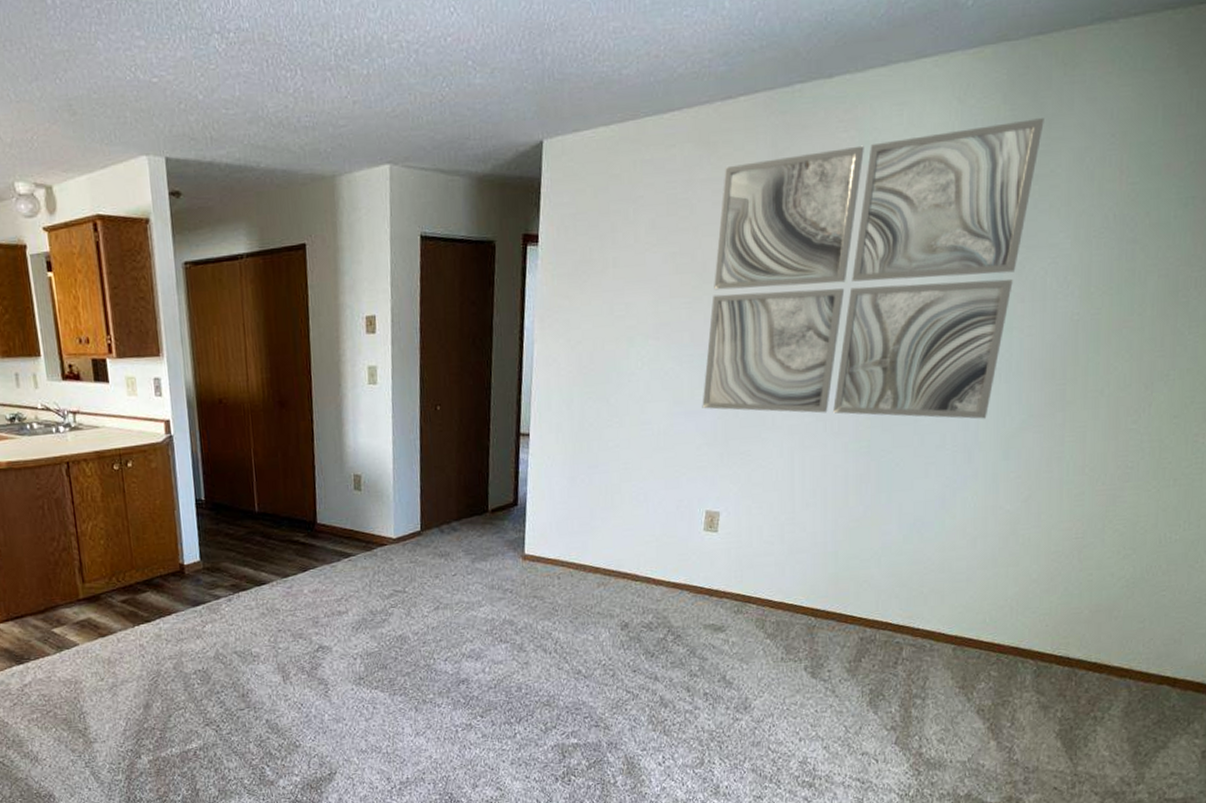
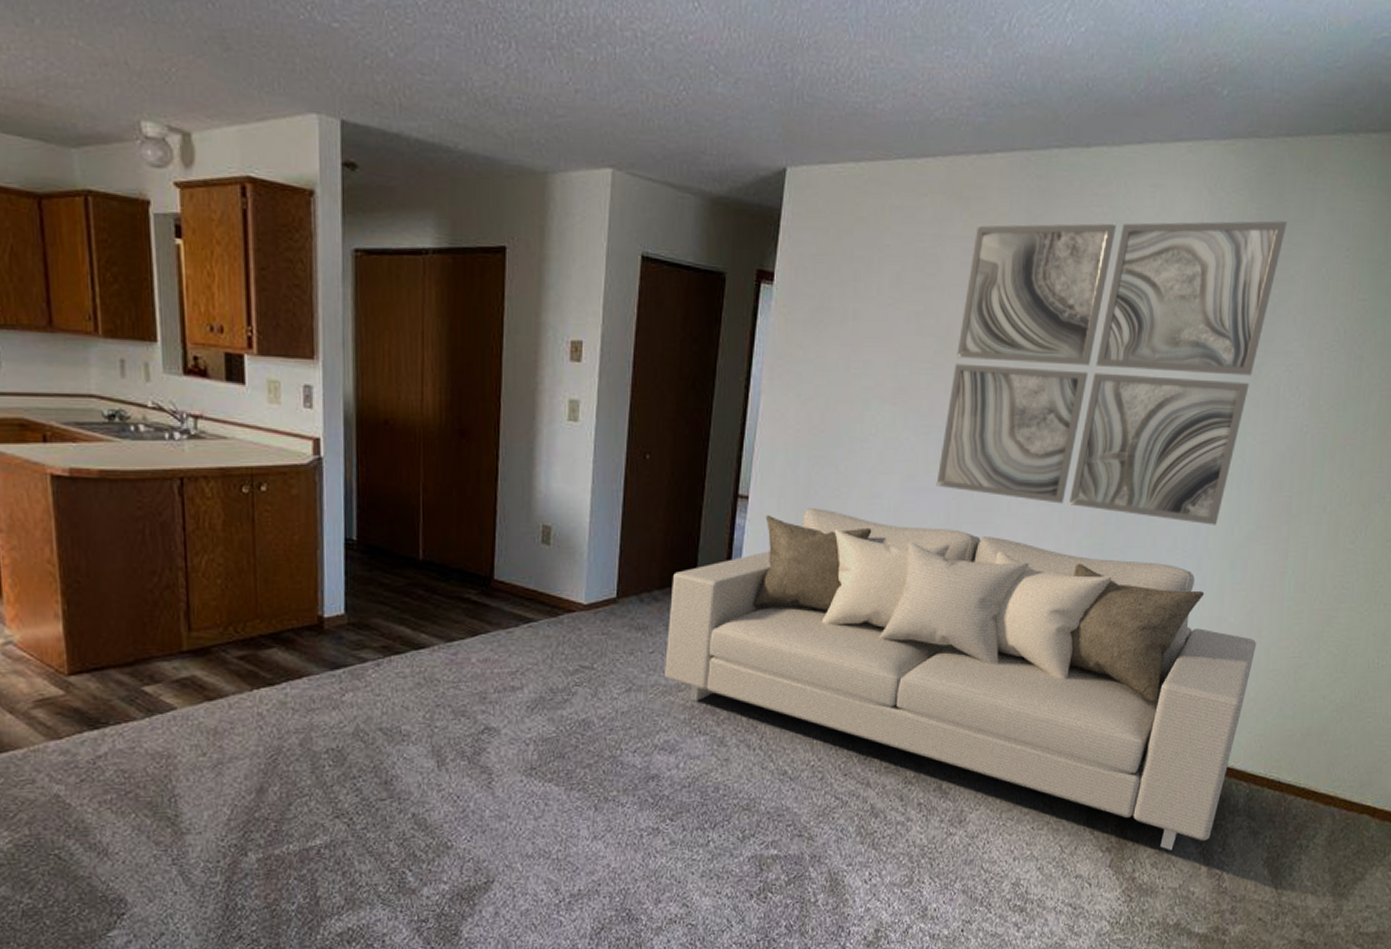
sofa: none [466,438,1036,727] -> present [665,507,1257,850]

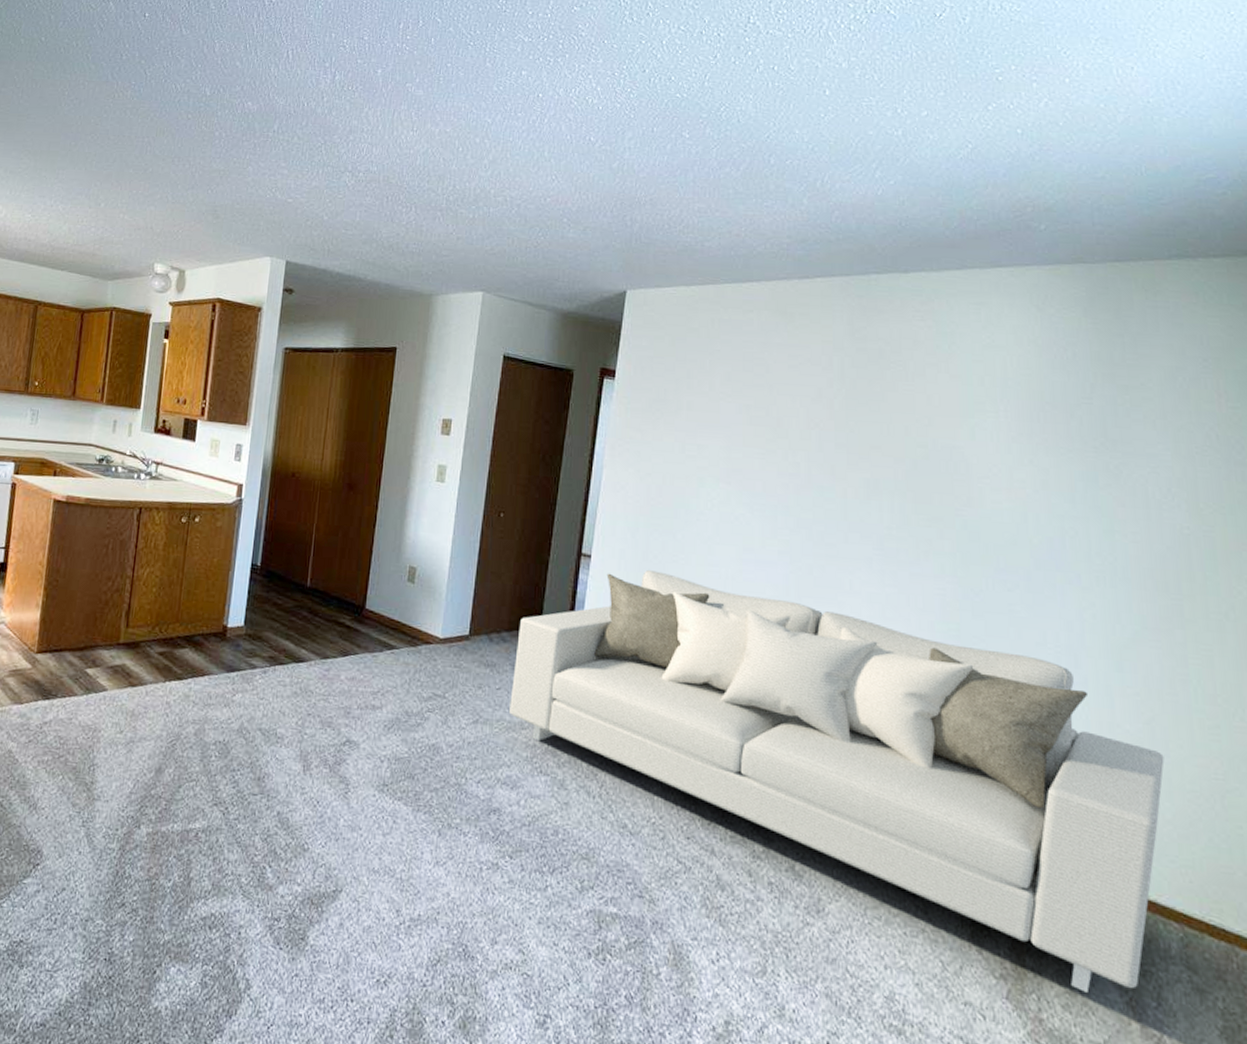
wall art: present [936,220,1287,525] -> none [773,334,1129,622]

